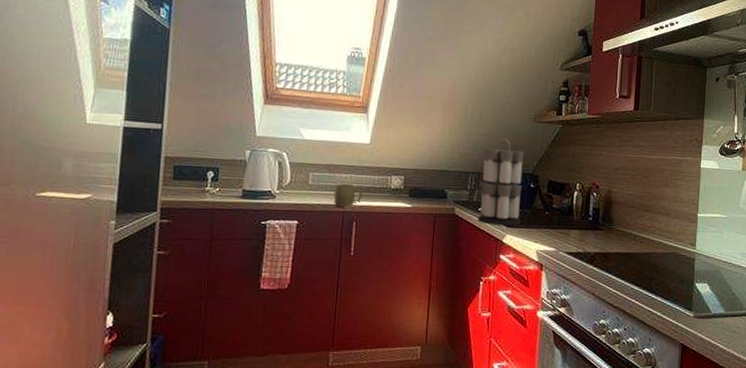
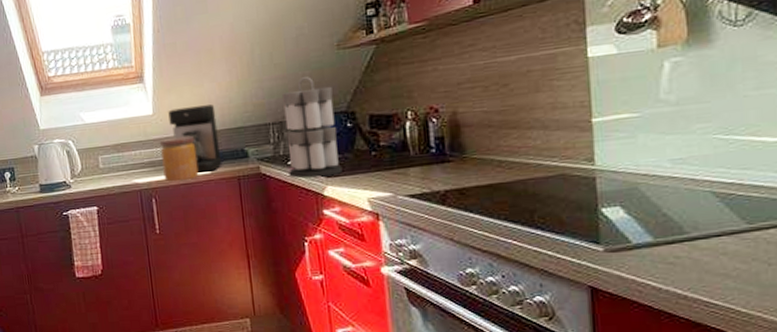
mug: present [333,183,363,207] -> none [126,160,157,186]
jar: none [368,168,404,210] -> present [160,135,199,182]
coffee maker: none [383,143,427,206] -> present [168,104,222,173]

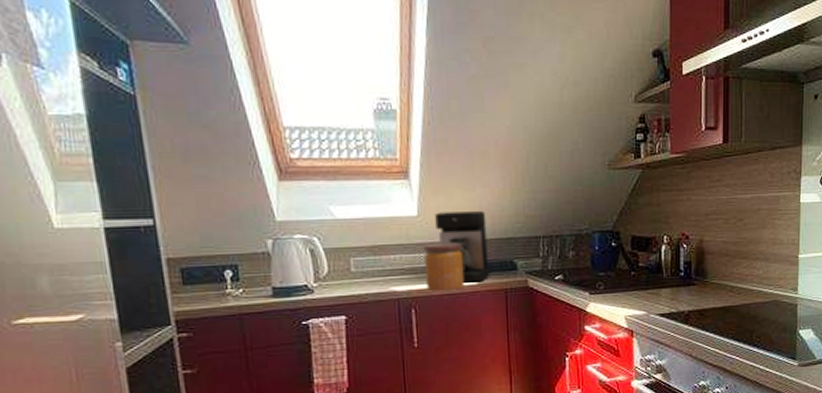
spice rack: present [281,77,343,179] -> none [553,193,605,294]

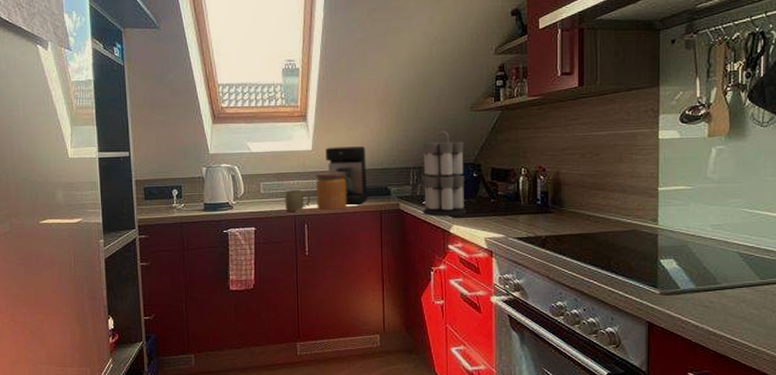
mug: none [383,266,418,294] -> present [284,189,311,211]
spice rack: none [553,193,605,294] -> present [422,131,467,217]

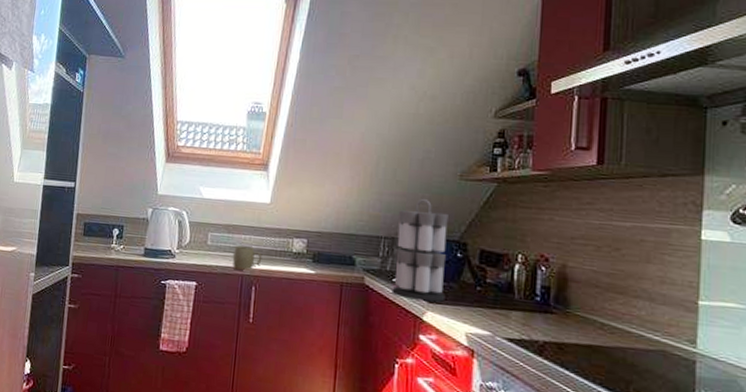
jar: present [316,171,347,211] -> none [268,229,306,276]
coffee maker: present [326,146,368,206] -> none [284,202,332,273]

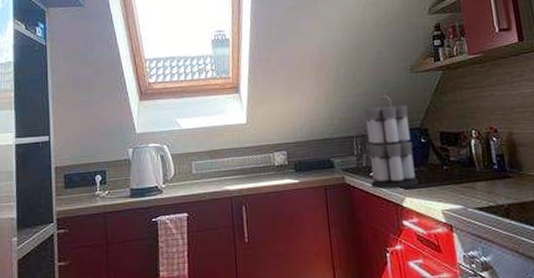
mug: present [232,245,263,271] -> none [218,167,248,193]

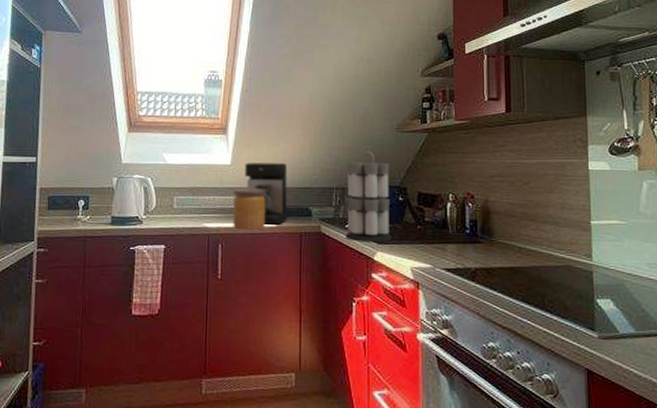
jar: none [252,145,288,190] -> present [233,188,266,231]
coffee maker: none [261,116,310,182] -> present [245,162,288,226]

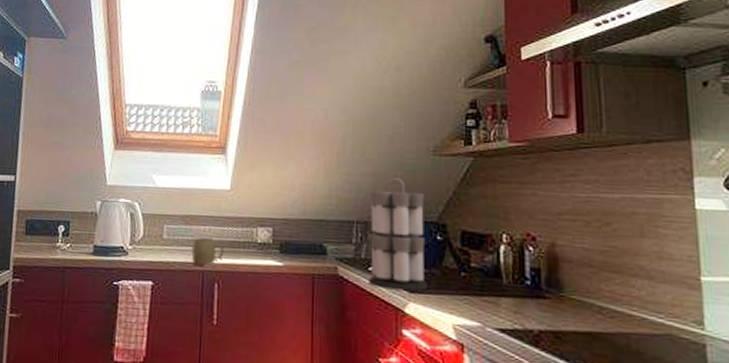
mug: none [198,205,227,229] -> present [191,237,224,266]
jar: present [233,188,266,231] -> none [231,218,272,269]
coffee maker: present [245,162,288,226] -> none [246,188,298,265]

